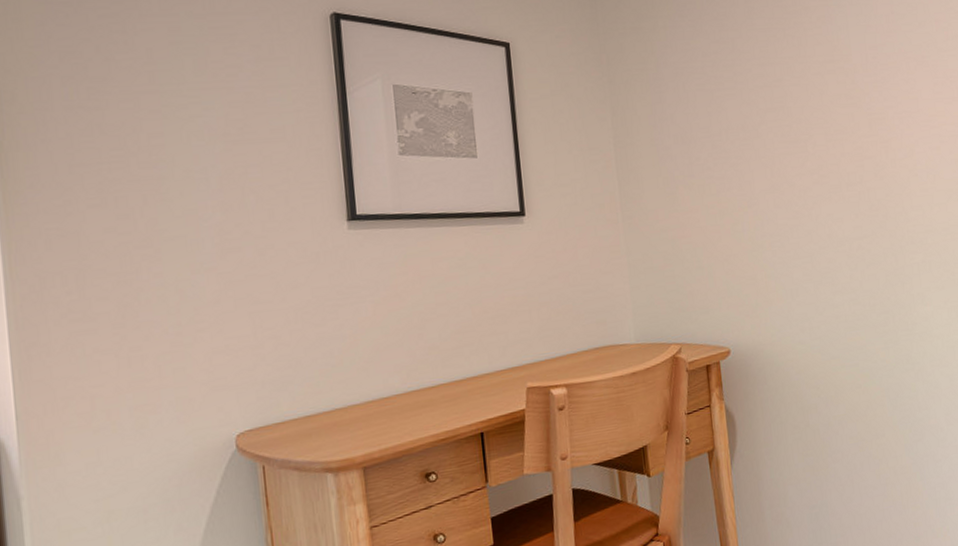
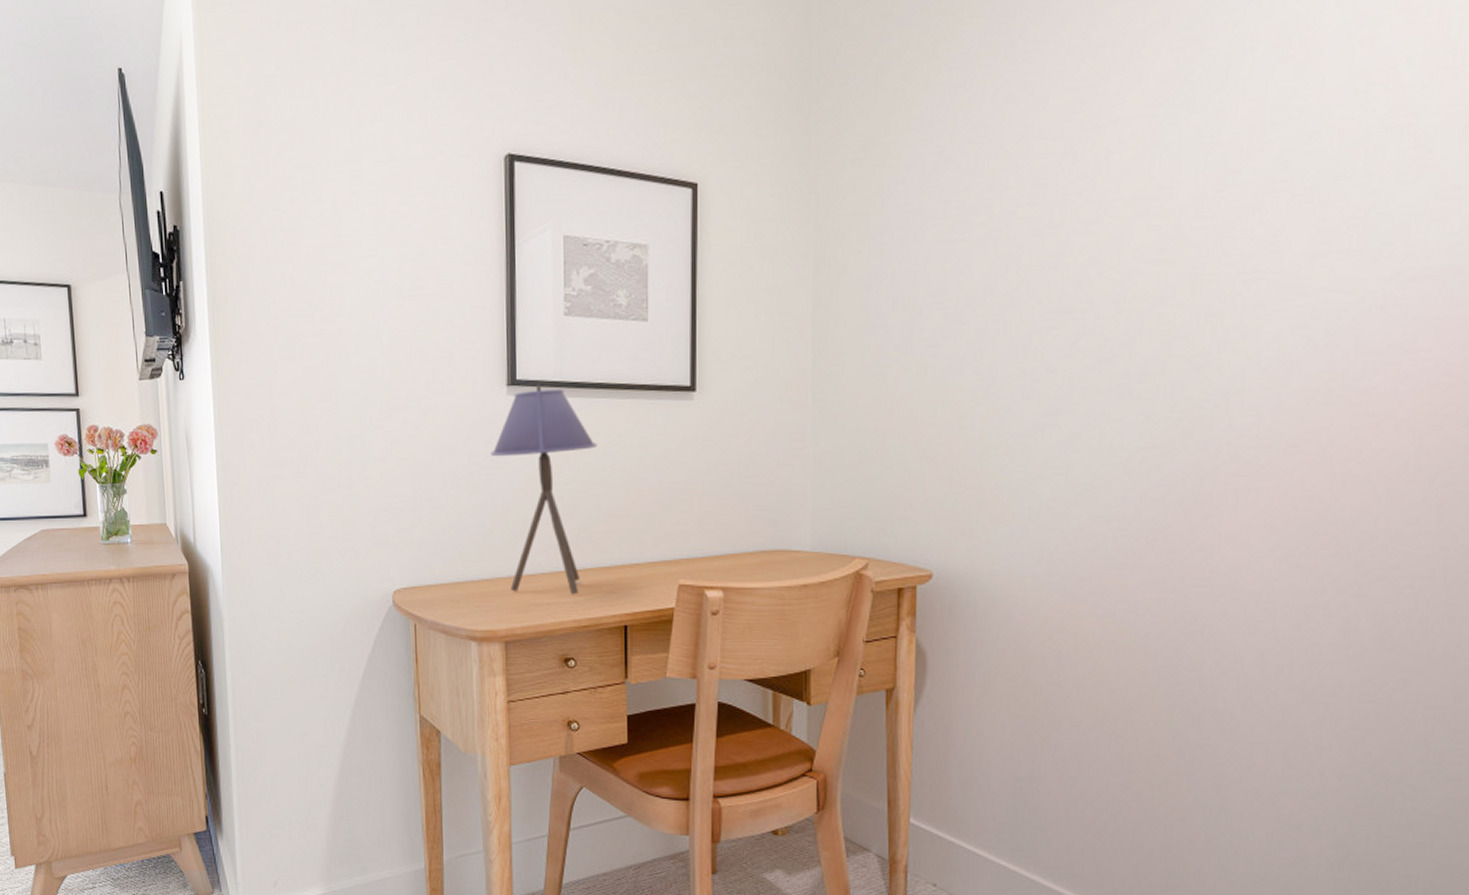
table lamp: none [334,218,441,417] -> present [490,385,598,595]

